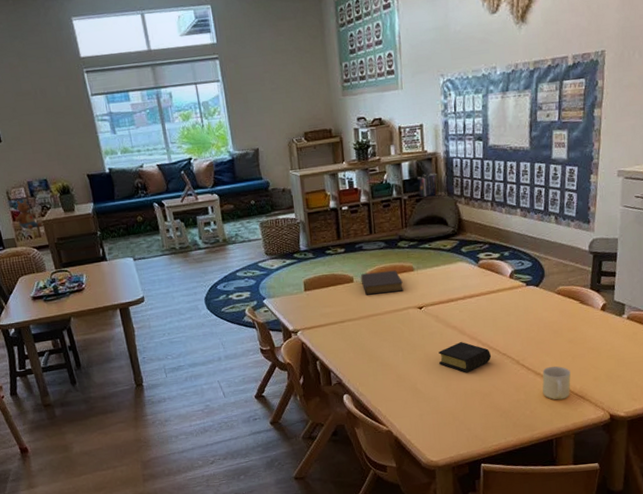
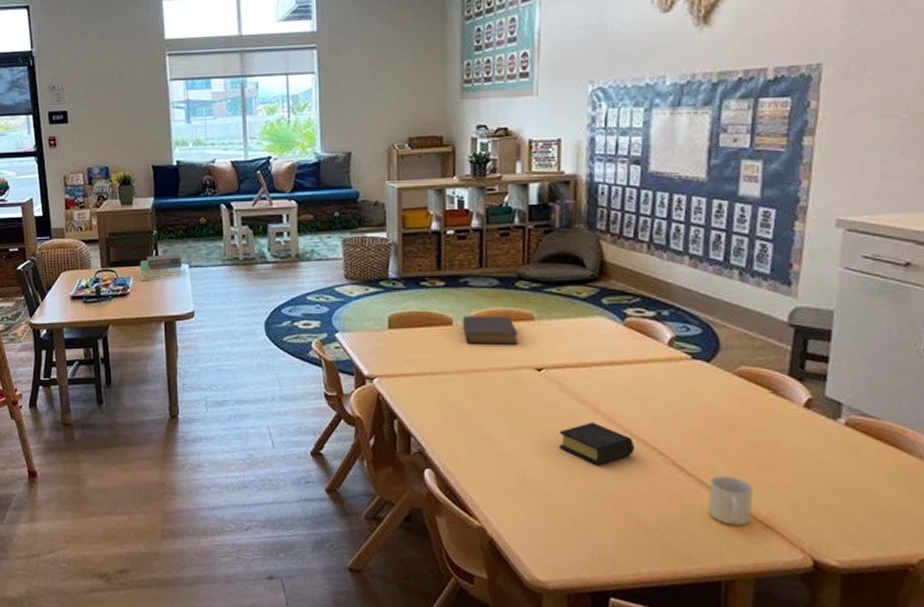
stuffed toy: present [15,199,43,230] -> none [68,186,96,221]
books: none [89,249,128,277] -> present [138,253,182,281]

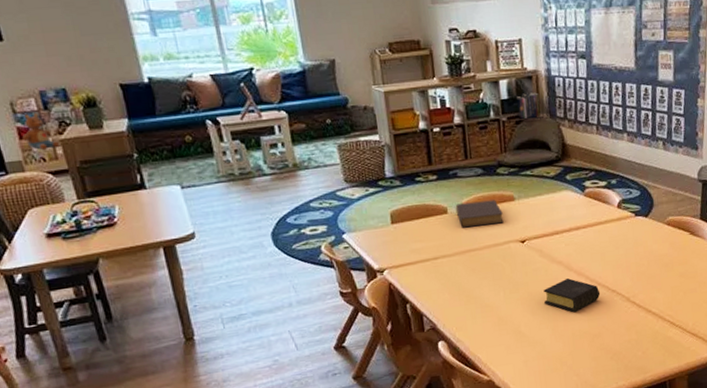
stuffed toy: none [68,186,96,221] -> present [22,112,61,151]
books: present [138,253,182,281] -> none [123,175,174,209]
cup: present [709,475,753,526] -> none [654,302,683,339]

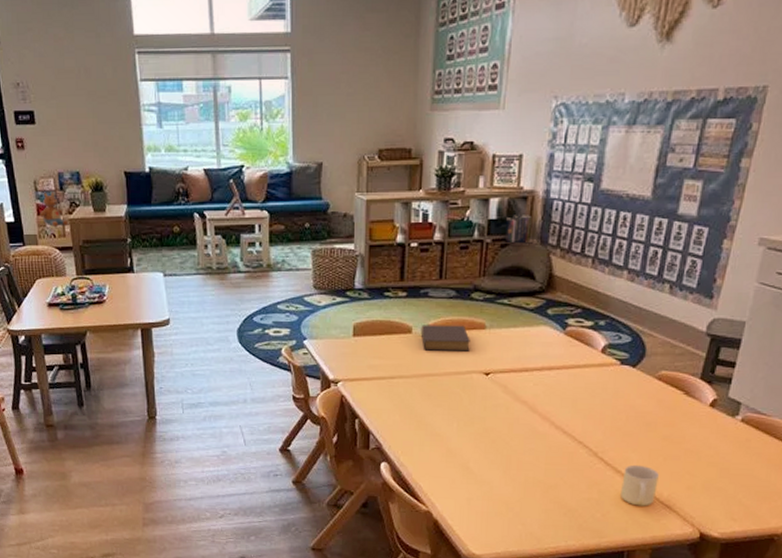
book: present [543,278,601,313] -> none [499,421,565,458]
cup: none [654,302,683,339] -> present [621,464,659,506]

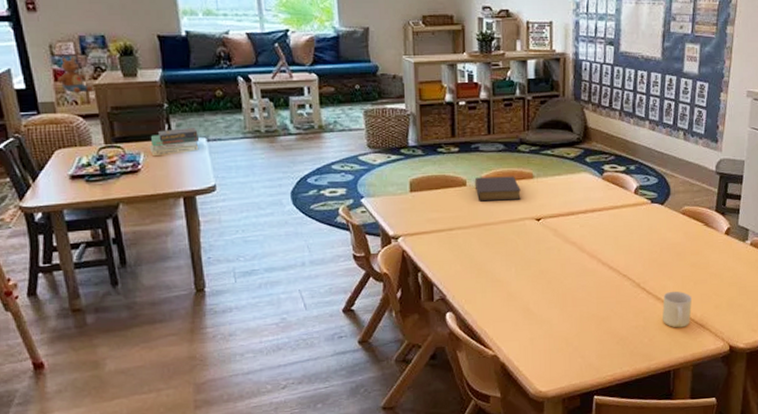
books: none [113,261,157,289] -> present [149,127,199,157]
books: present [504,215,532,242] -> none [542,74,565,99]

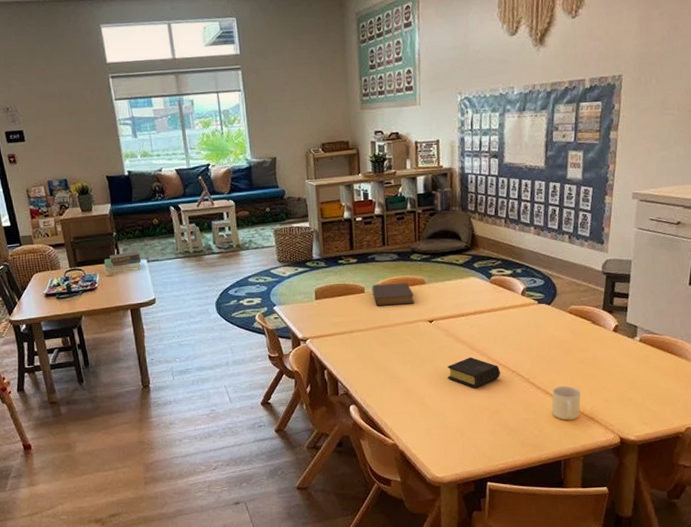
stuffed toy: present [58,56,94,94] -> none [33,197,60,228]
books: none [542,74,565,99] -> present [431,188,453,211]
book: none [554,260,611,294] -> present [447,357,501,389]

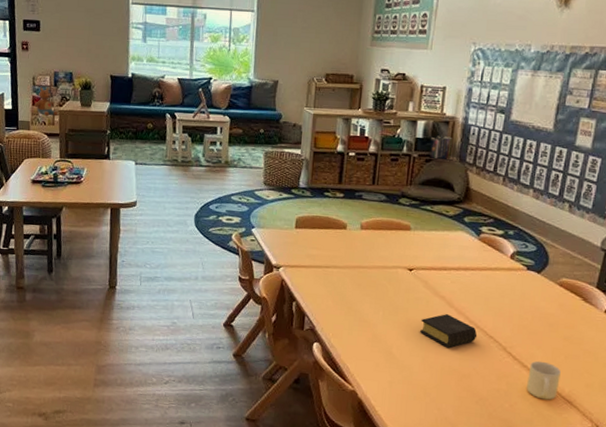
stuffed toy: none [33,197,60,228] -> present [34,87,59,117]
books: present [103,250,142,277] -> none [91,151,130,173]
book: present [371,282,414,307] -> none [354,223,397,249]

